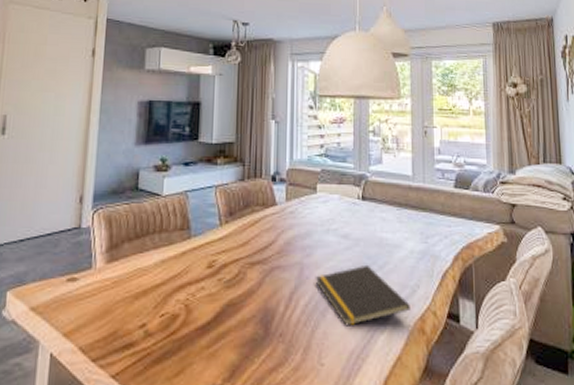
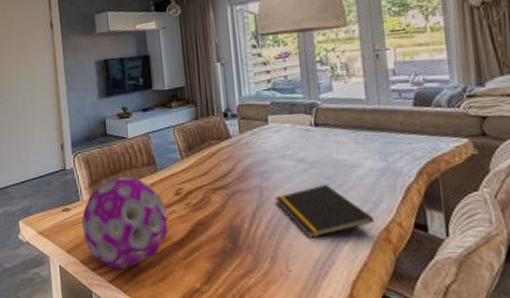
decorative ball: none [88,241,195,361] -> present [82,176,168,270]

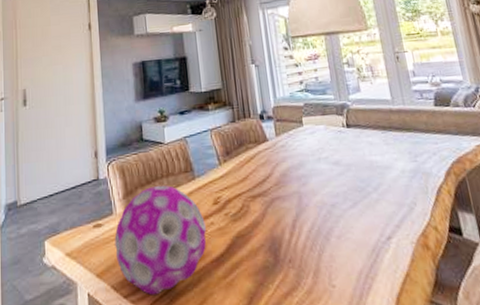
notepad: present [275,184,374,238] -> none [313,187,411,248]

